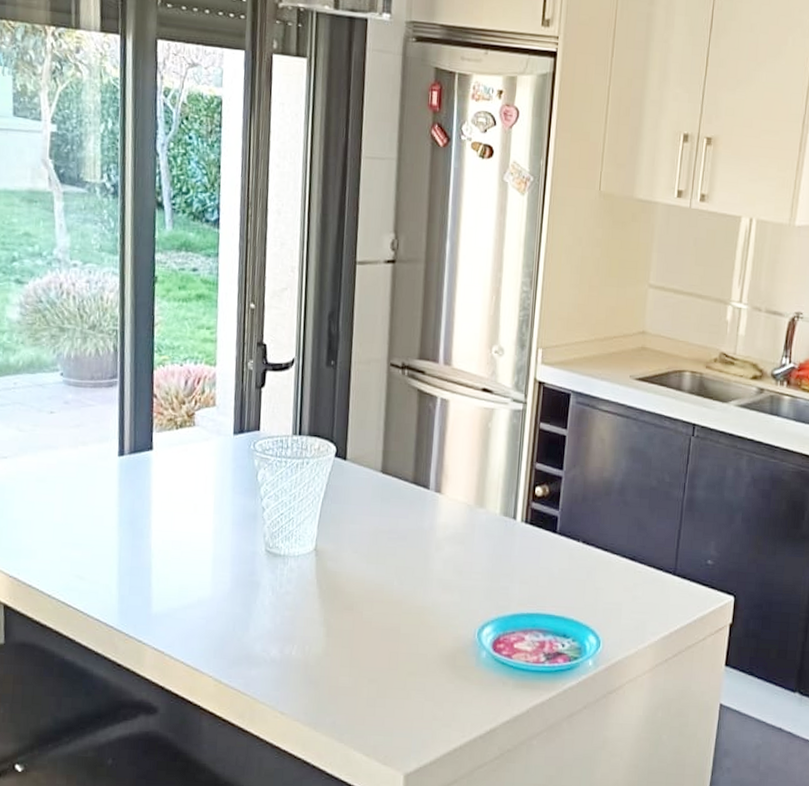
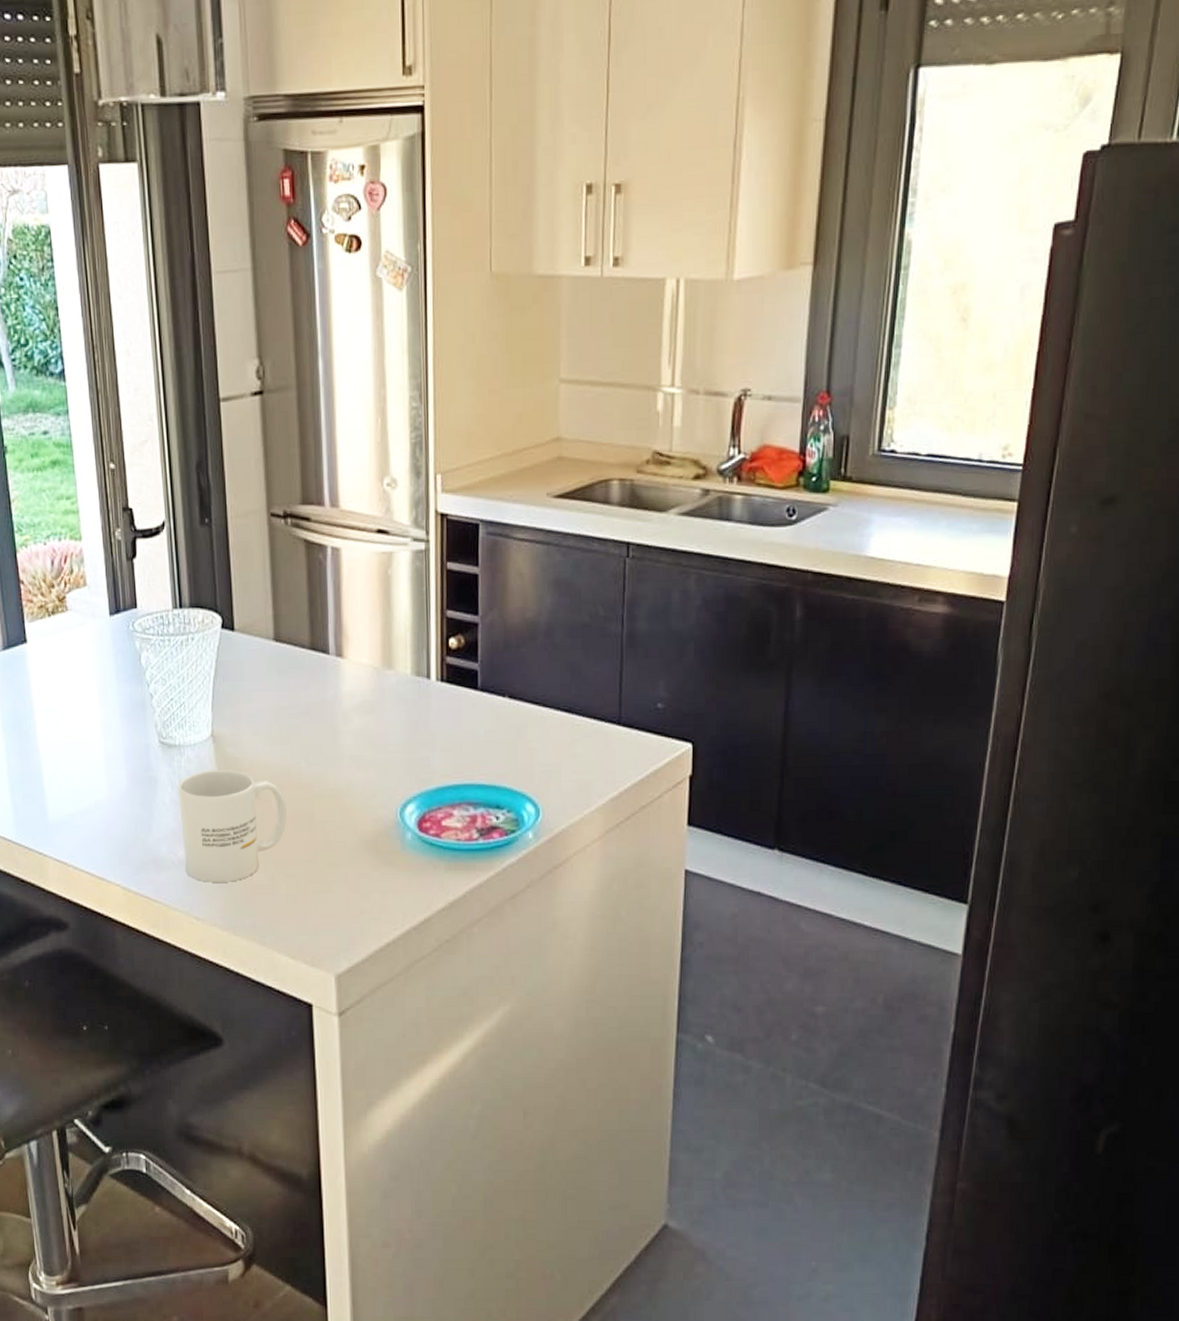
mug: none [276,580,376,682] -> present [177,770,287,882]

